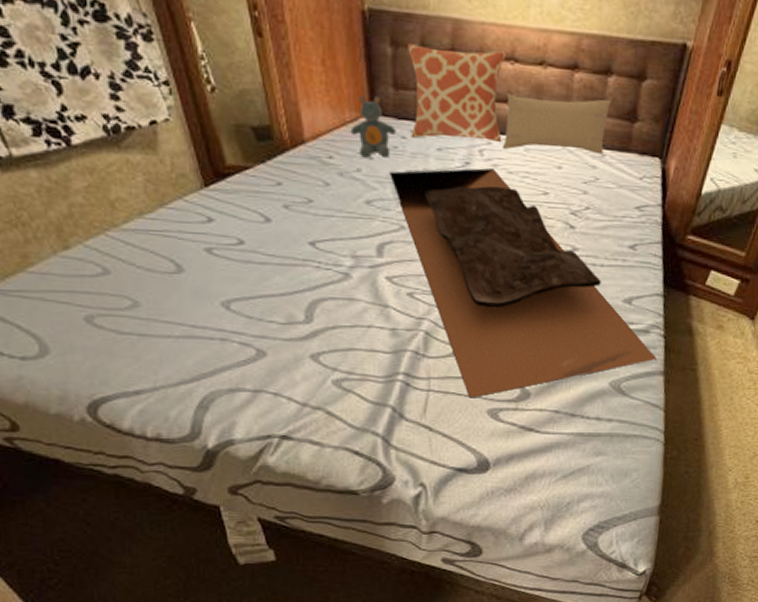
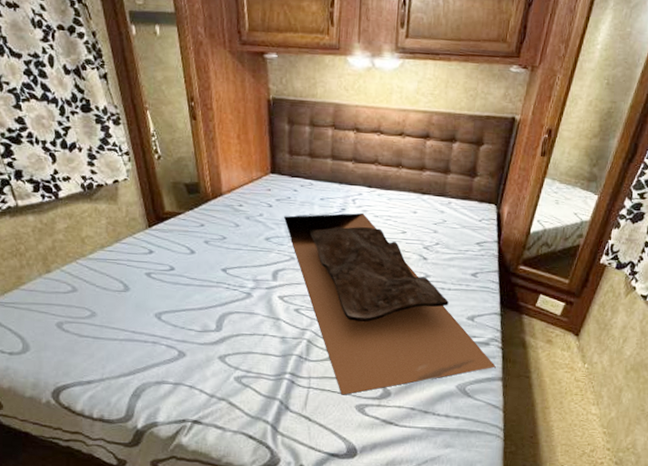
stuffed animal: present [350,95,396,158] -> none [256,160,290,206]
pillow: present [408,43,507,143] -> none [300,122,374,194]
pillow: present [503,93,612,155] -> none [371,157,456,202]

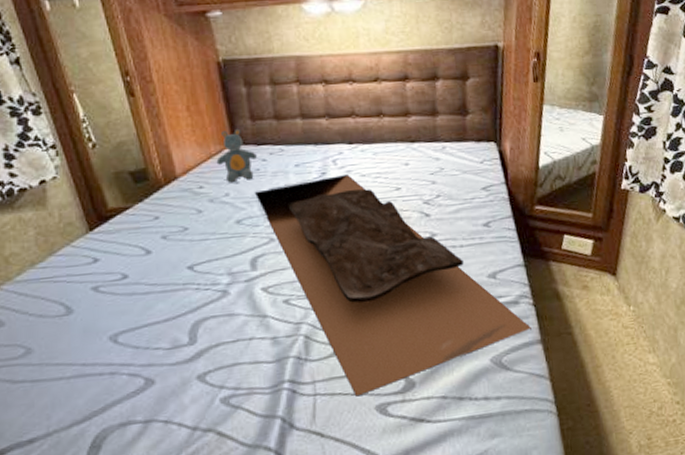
stuffed animal: none [256,160,290,206] -> present [216,128,257,183]

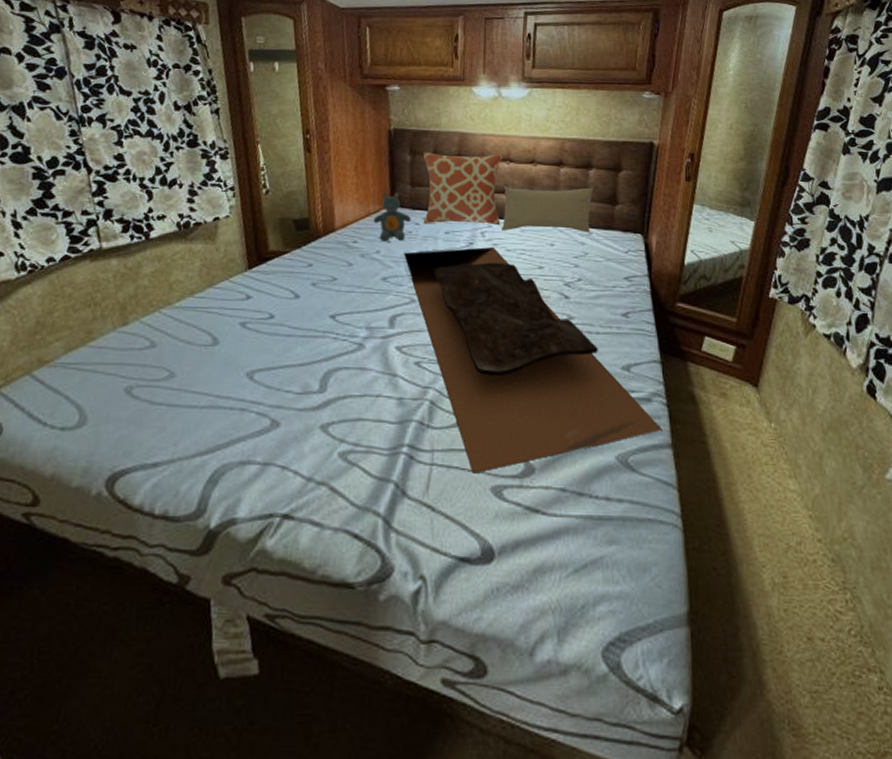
pillow: none [259,74,352,159] -> present [423,152,503,226]
pillow: none [351,100,443,156] -> present [502,186,594,233]

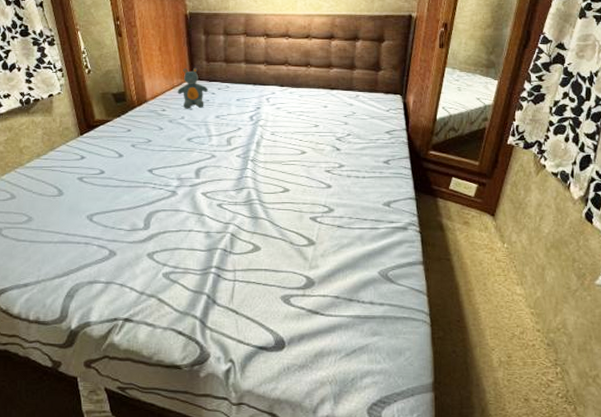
throw blanket: present [404,246,662,474] -> none [204,110,416,287]
pillow: present [423,152,503,226] -> none [215,30,283,93]
pillow: present [502,186,594,233] -> none [283,57,360,96]

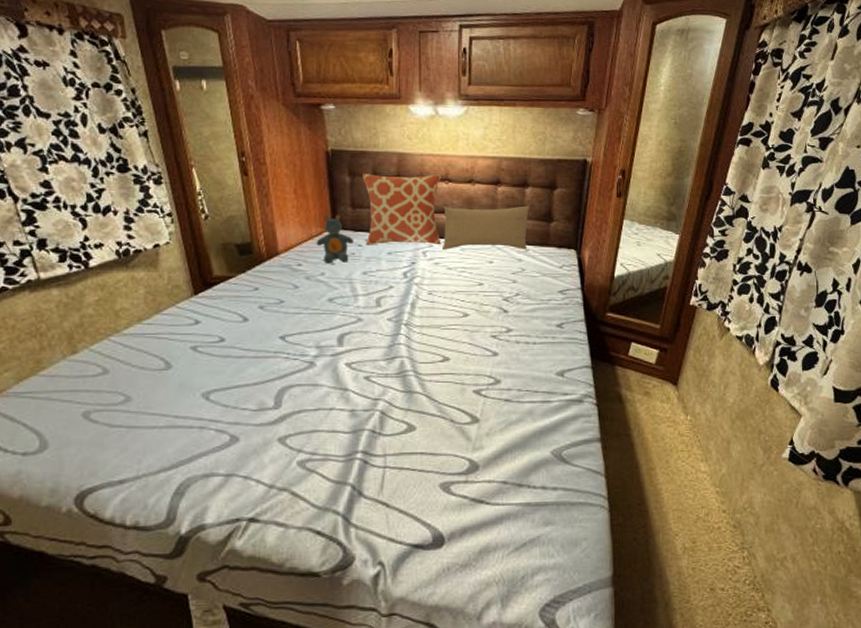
pillow: none [215,30,283,93] -> present [363,173,442,245]
pillow: none [283,57,360,96] -> present [443,205,530,250]

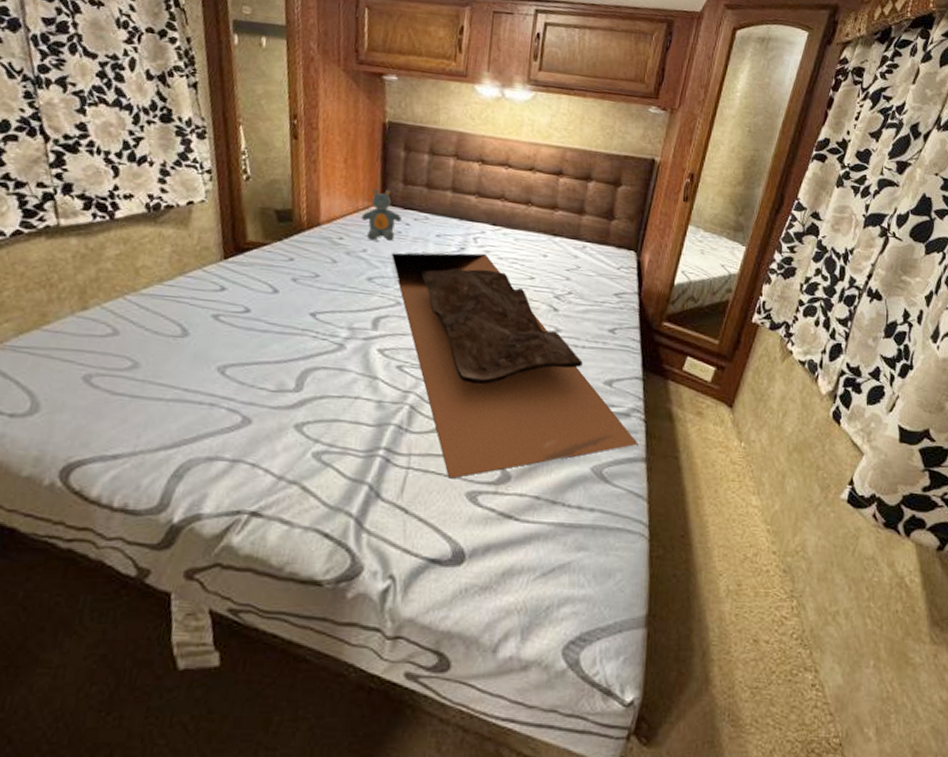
throw blanket: none [349,265,592,473] -> present [392,252,638,479]
pillow: present [363,173,442,245] -> none [414,149,502,233]
pillow: present [443,205,530,250] -> none [495,192,592,246]

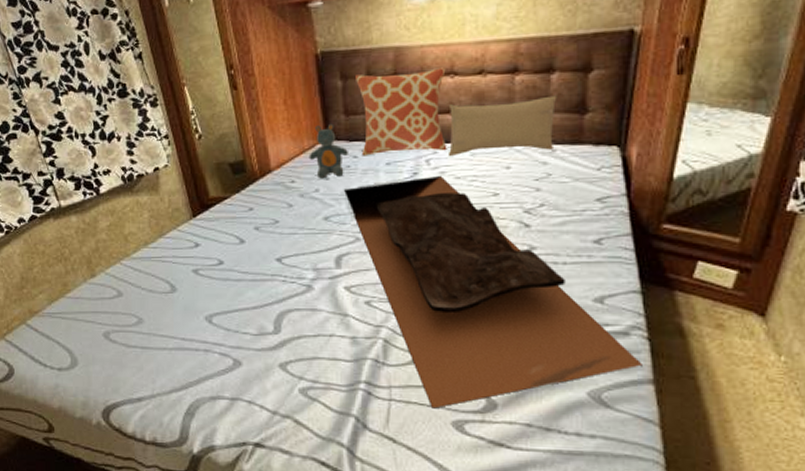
pillow: none [414,149,502,233] -> present [356,66,447,156]
pillow: none [495,192,592,246] -> present [449,95,557,156]

